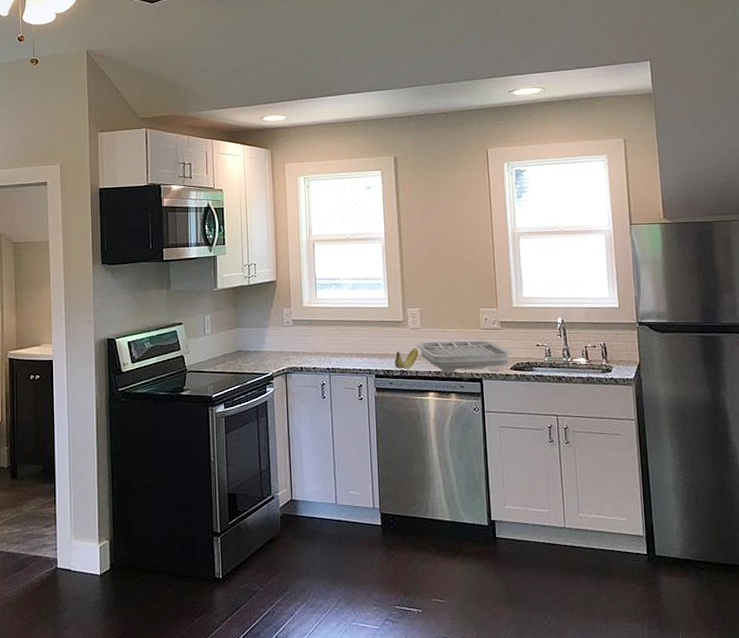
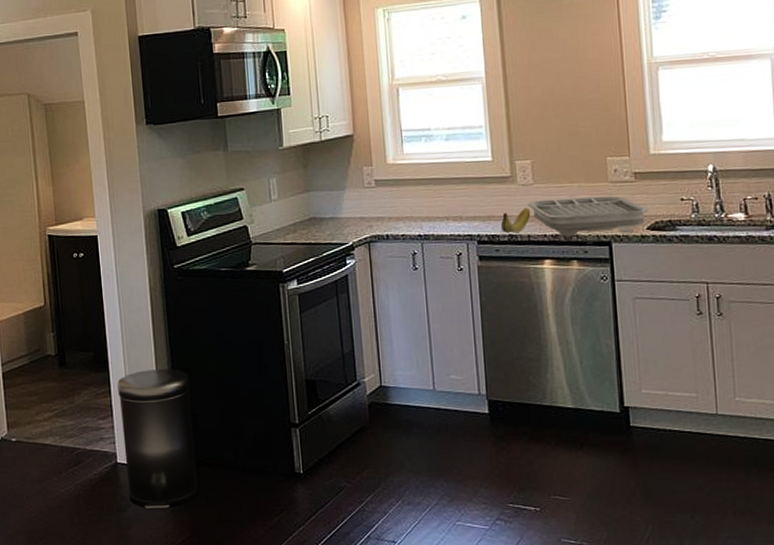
pedal bin: none [62,481,130,612] -> present [117,369,199,510]

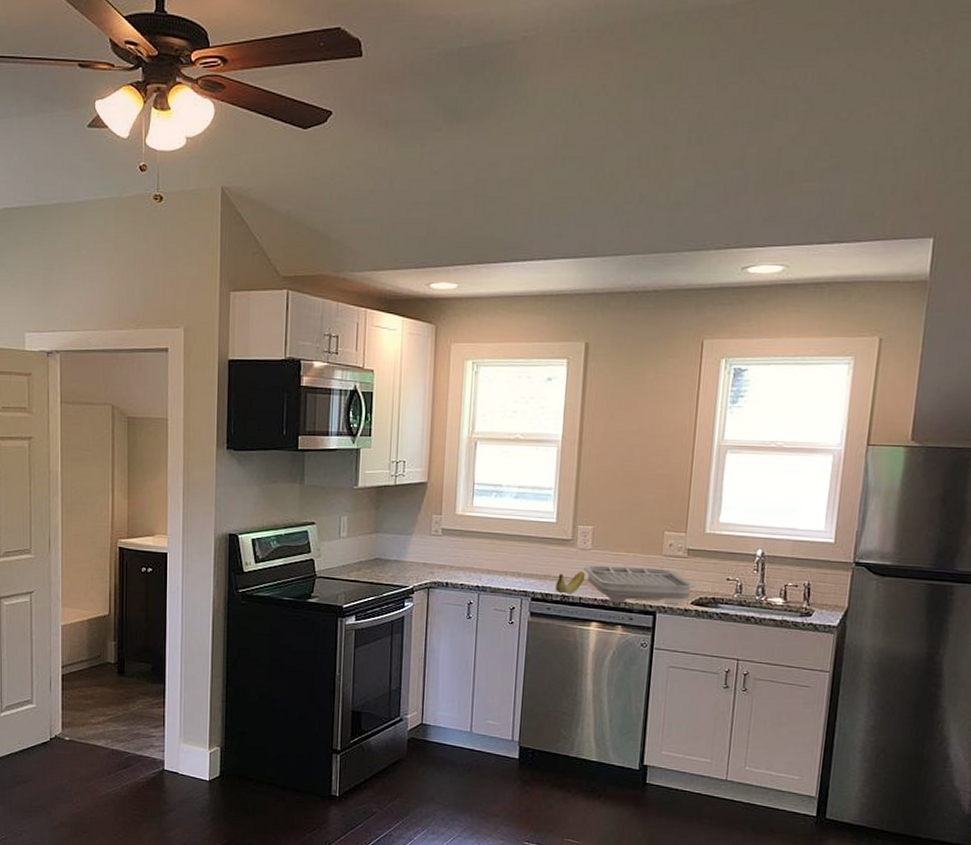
pedal bin: present [117,369,199,510] -> none [172,686,241,817]

